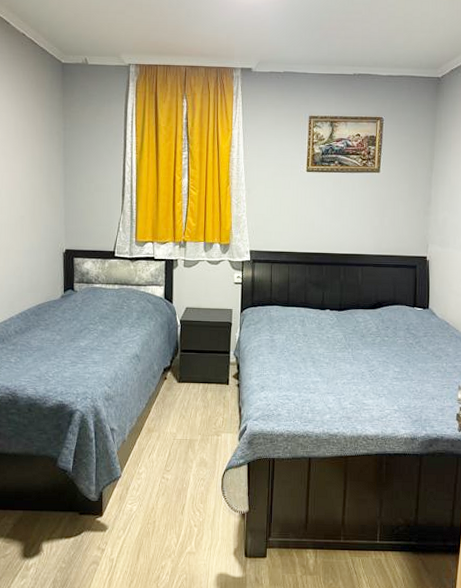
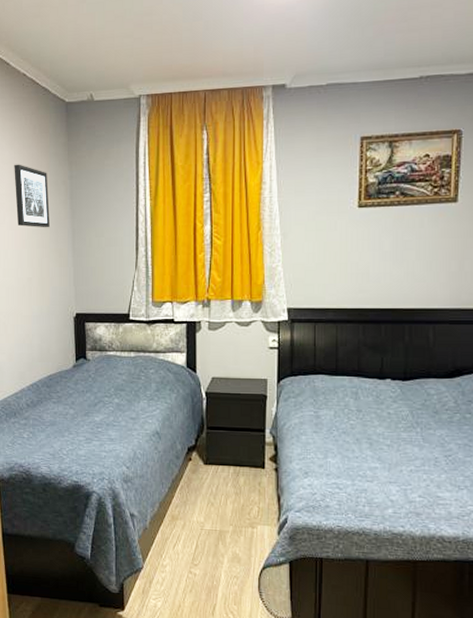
wall art: none [10,113,44,172] -> present [14,164,50,228]

